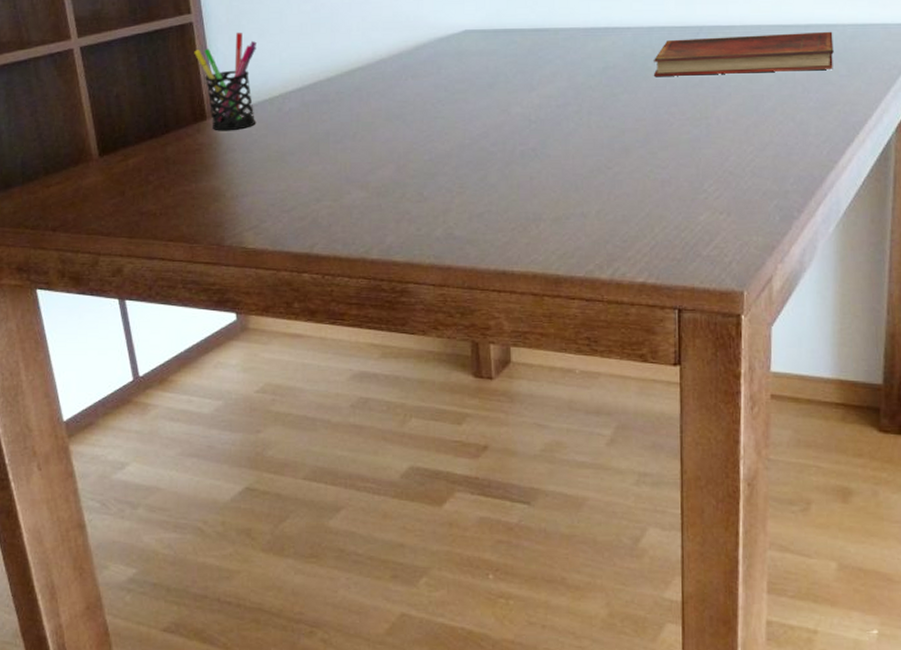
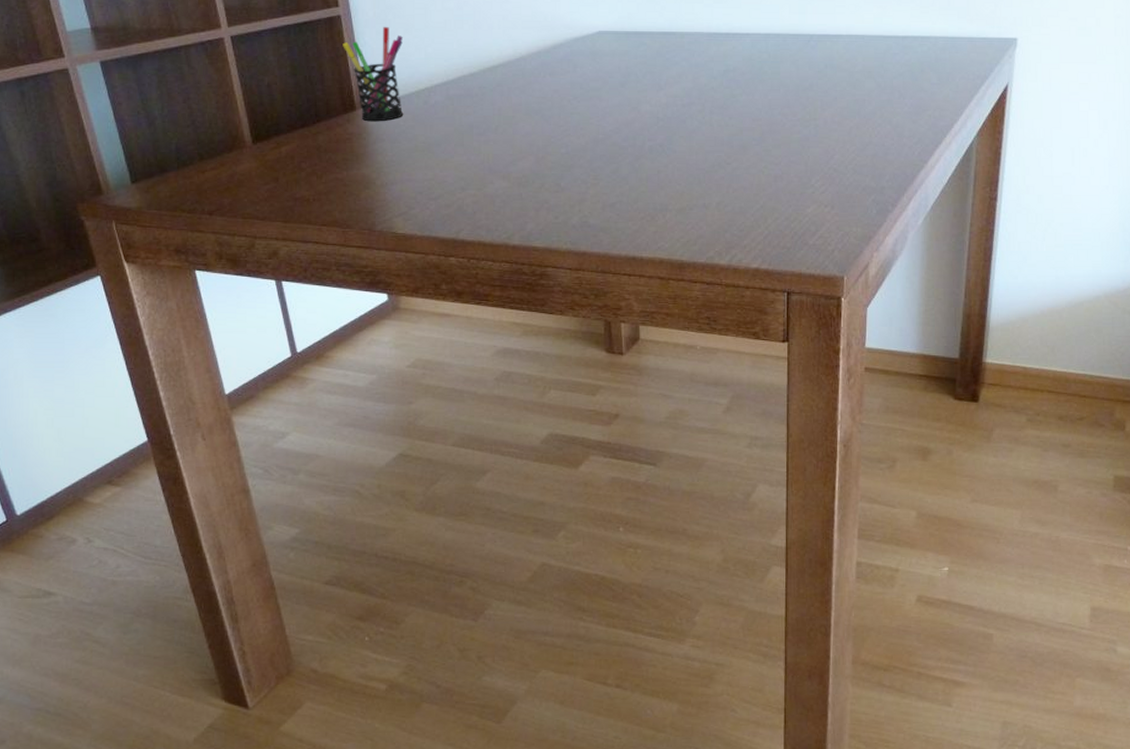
diary: present [654,31,834,76] -> none [769,42,927,80]

